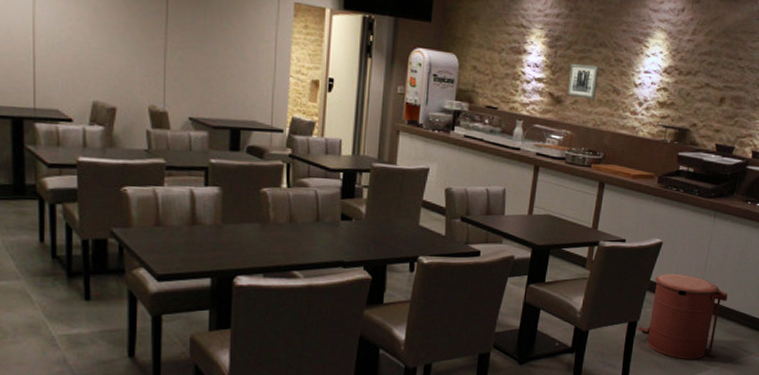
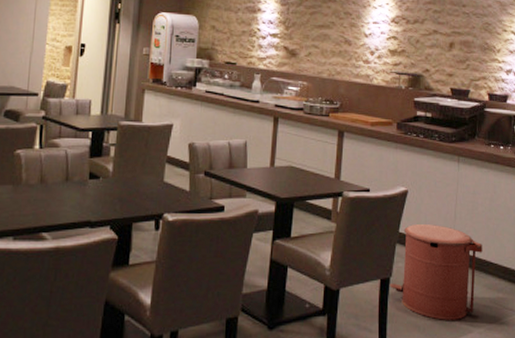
wall art: present [567,63,599,100] -> none [301,18,330,51]

